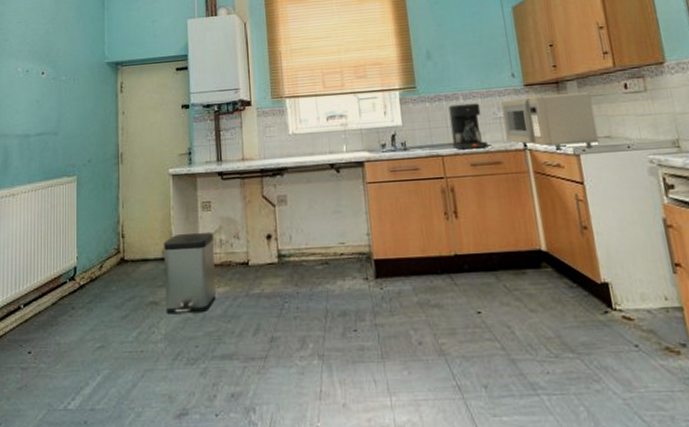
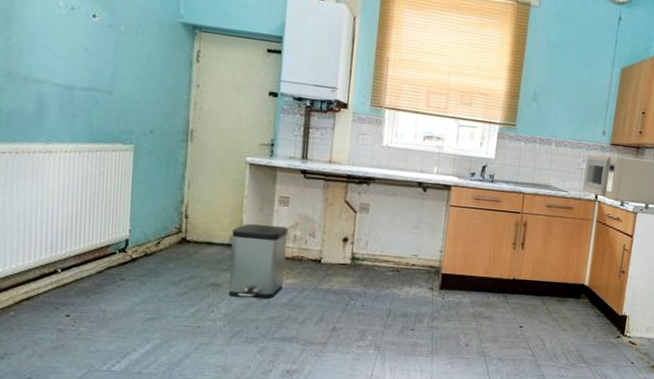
coffee maker: present [448,103,489,150] -> none [534,148,568,194]

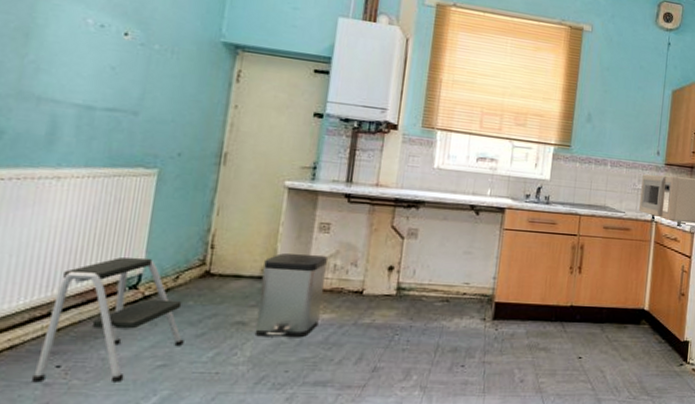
step stool: none [47,223,169,331] -> present [30,256,184,383]

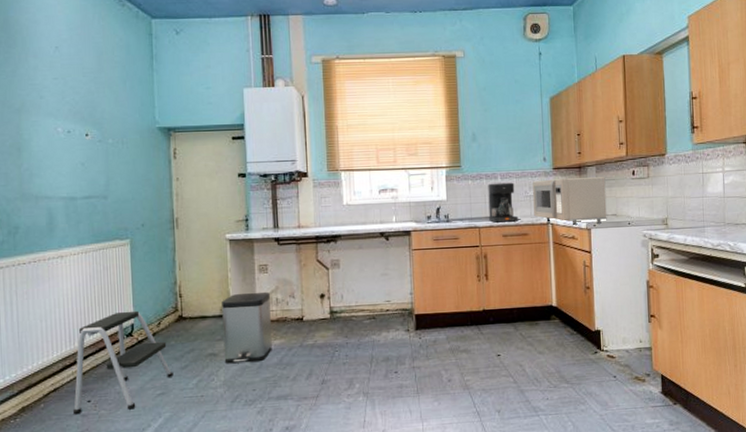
coffee maker: none [591,169,624,214] -> present [488,182,519,223]

